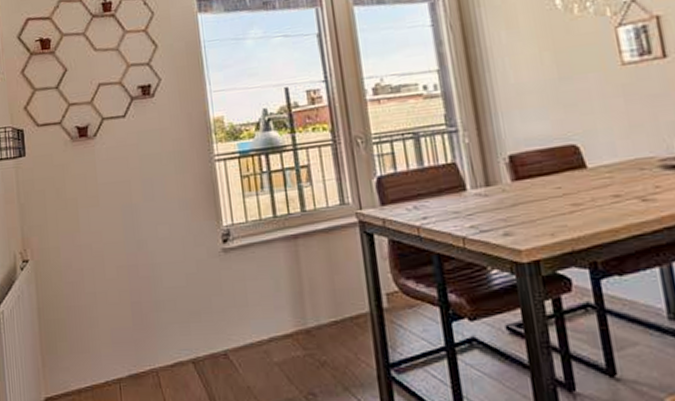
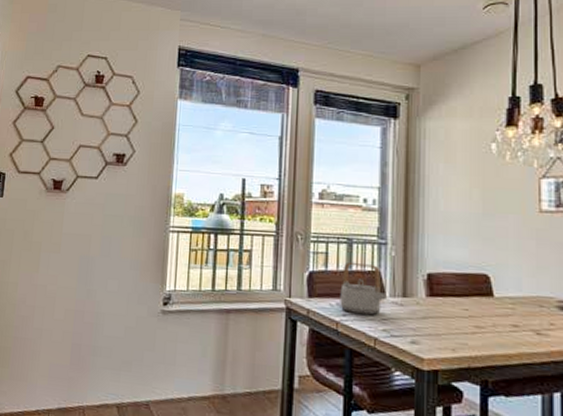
teapot: none [414,156,470,215] -> present [340,261,388,316]

